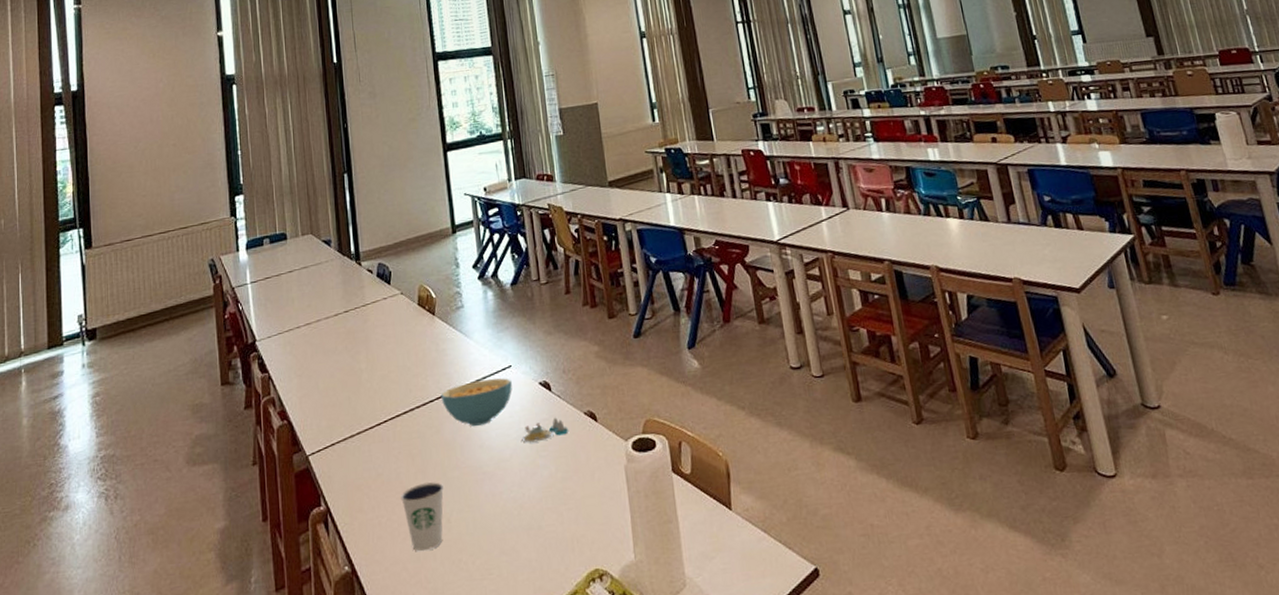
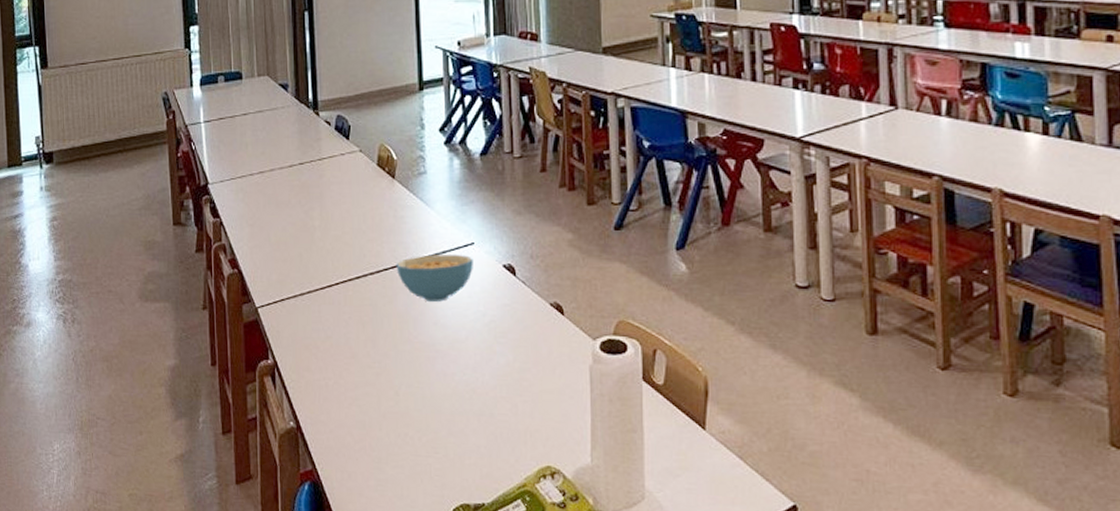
dixie cup: present [401,482,444,552] -> none [349,352,393,420]
salt and pepper shaker set: present [522,417,569,443] -> none [479,304,532,328]

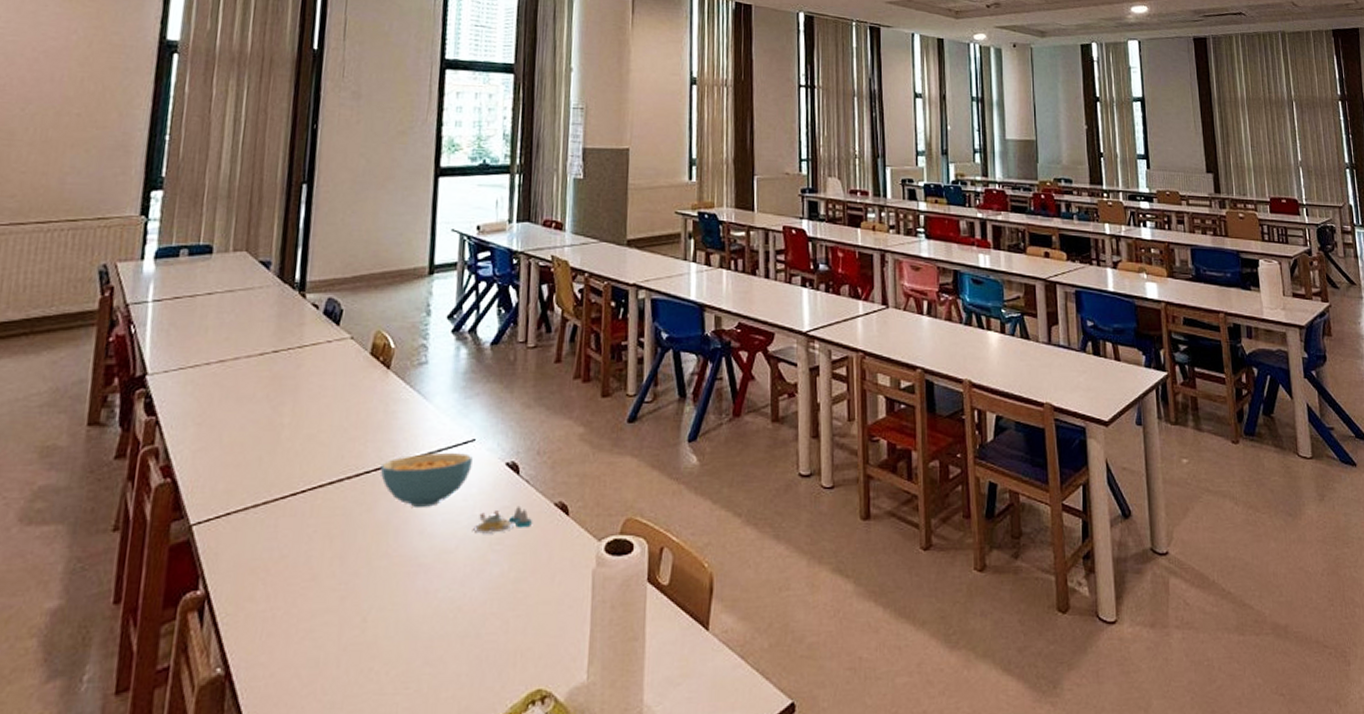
salt and pepper shaker set: none [479,304,532,328] -> present [473,505,533,534]

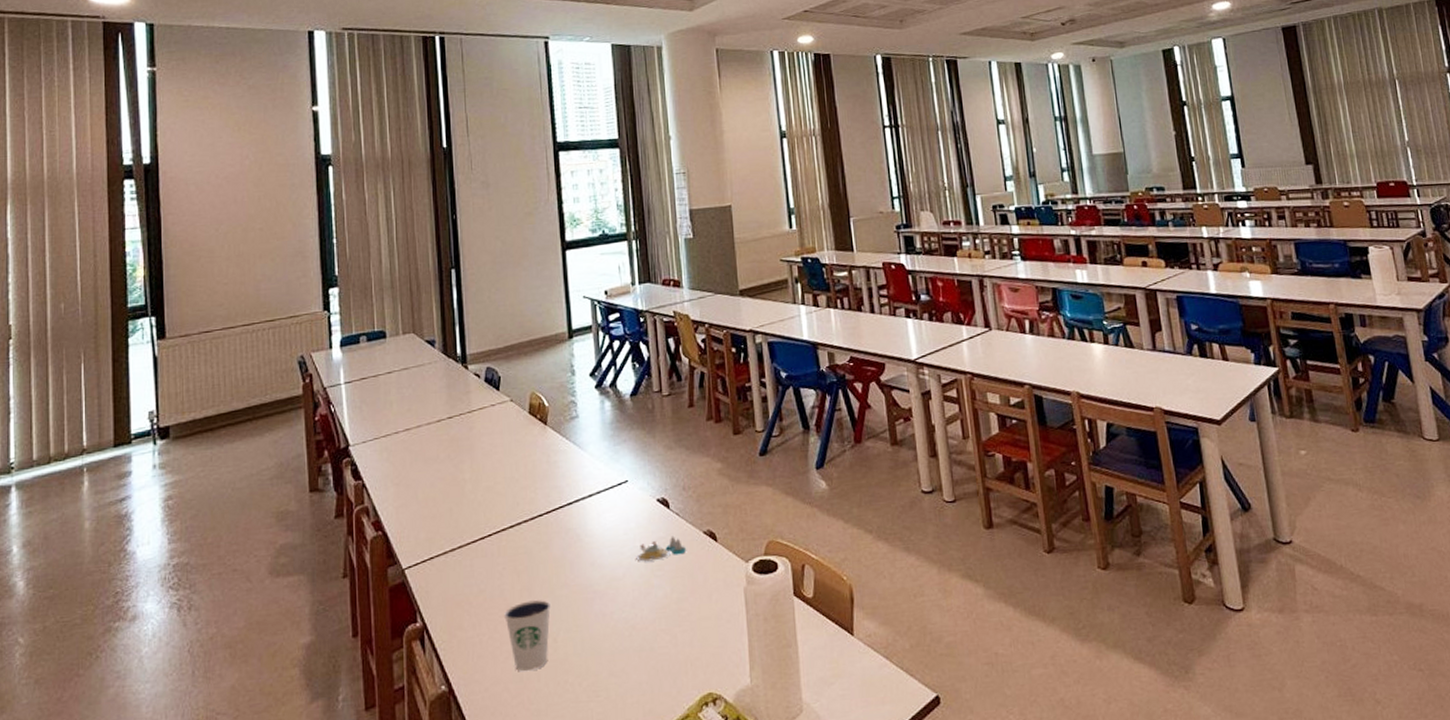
dixie cup: none [307,571,365,656] -> present [504,600,551,672]
cereal bowl: present [380,452,473,507] -> none [550,493,628,543]

